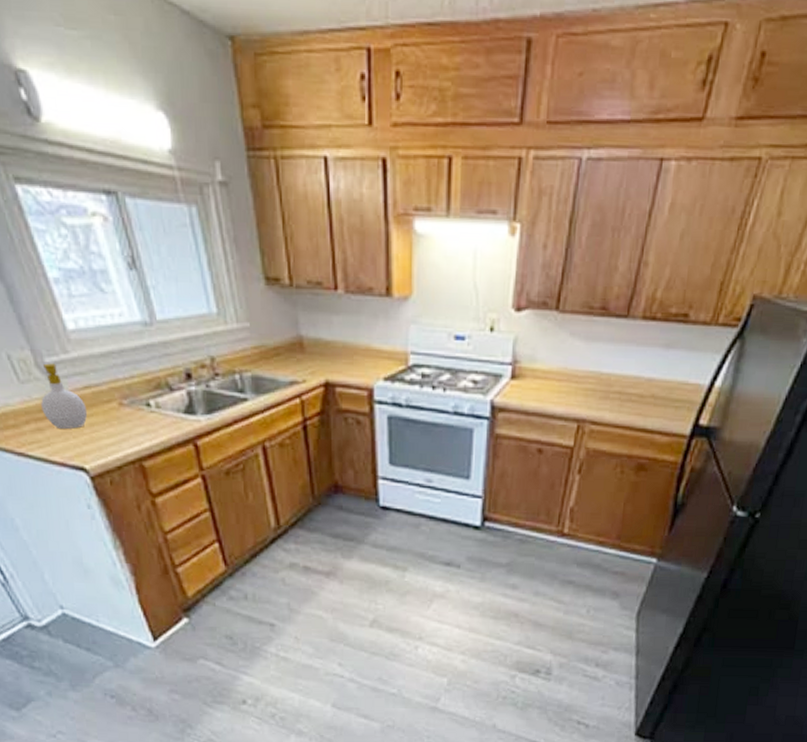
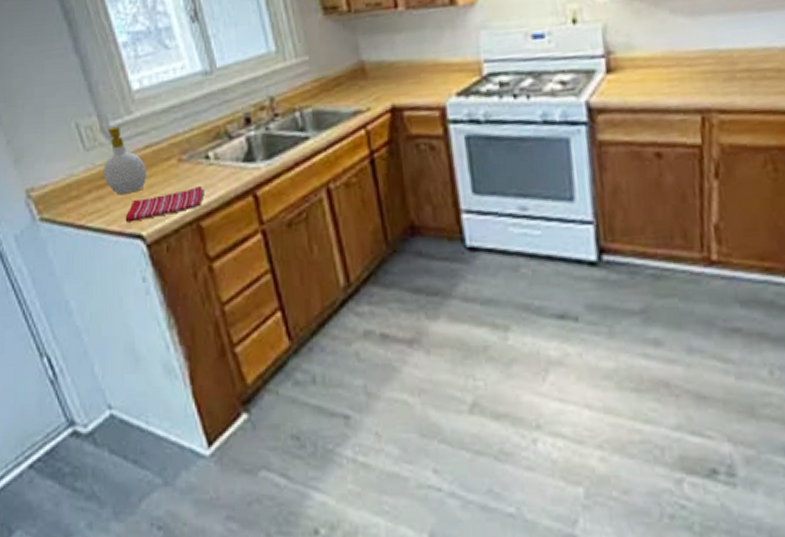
dish towel: none [66,429,146,456] -> present [125,185,204,223]

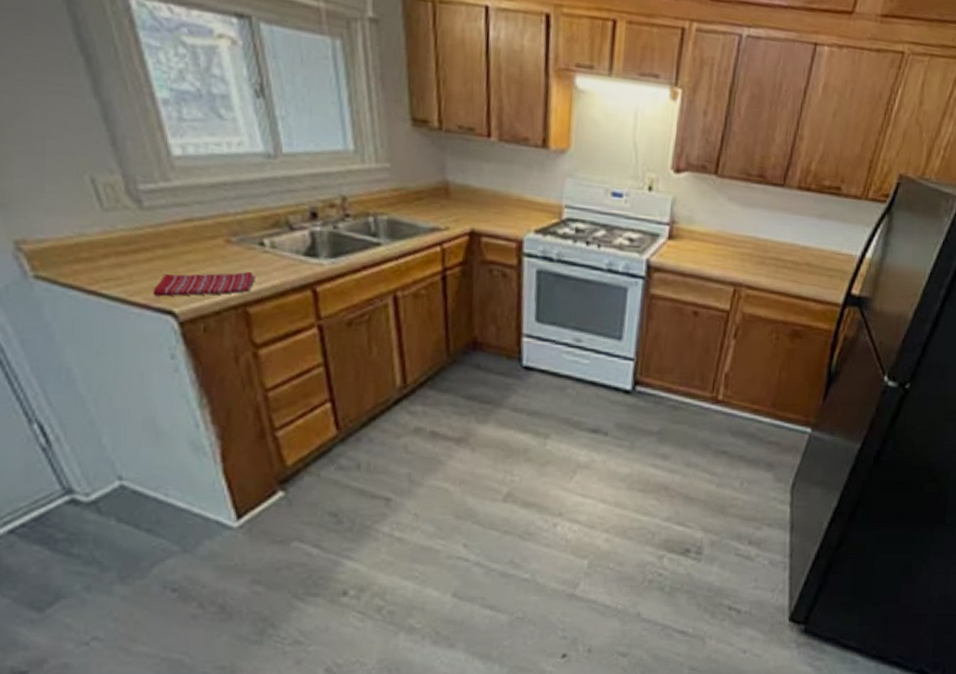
soap bottle: present [103,126,147,194] -> none [127,190,185,266]

